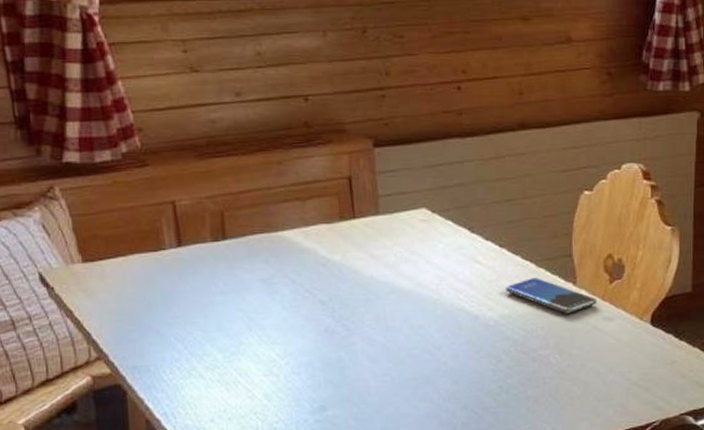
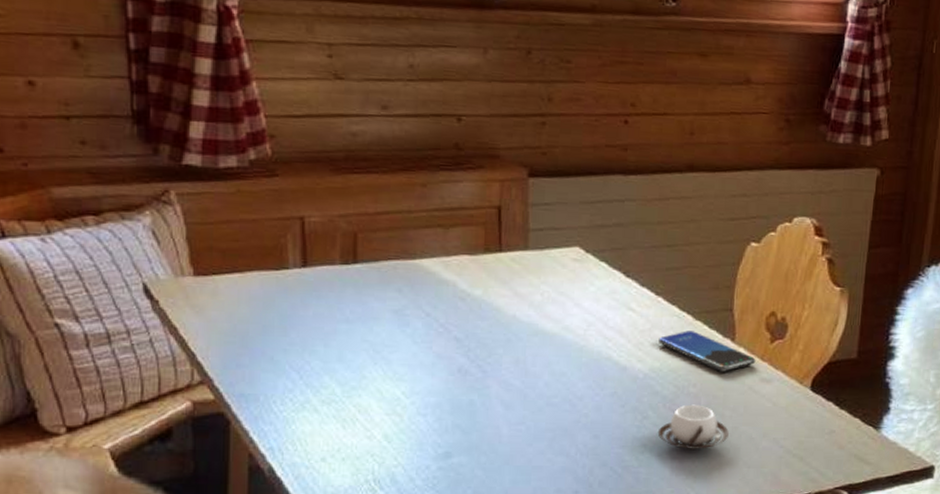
cup: none [512,346,577,388] -> present [657,404,729,449]

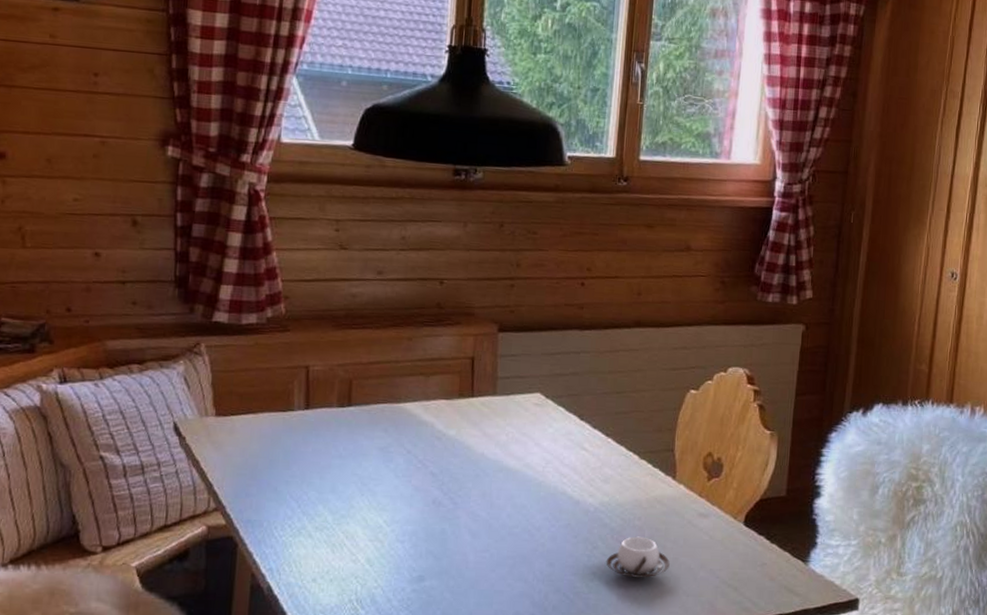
smartphone: present [658,331,756,372] -> none [608,469,695,507]

